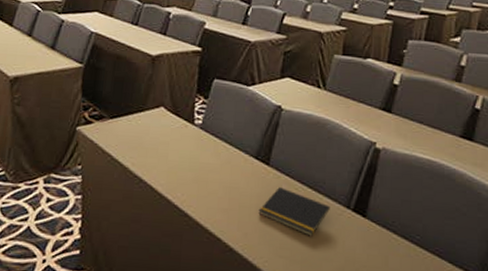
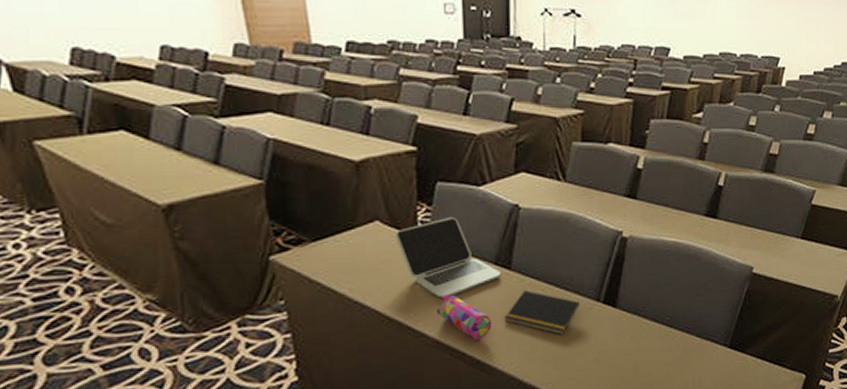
laptop: none [175,110,260,183] -> present [396,216,501,298]
pencil case: none [199,179,248,228] -> present [436,293,492,340]

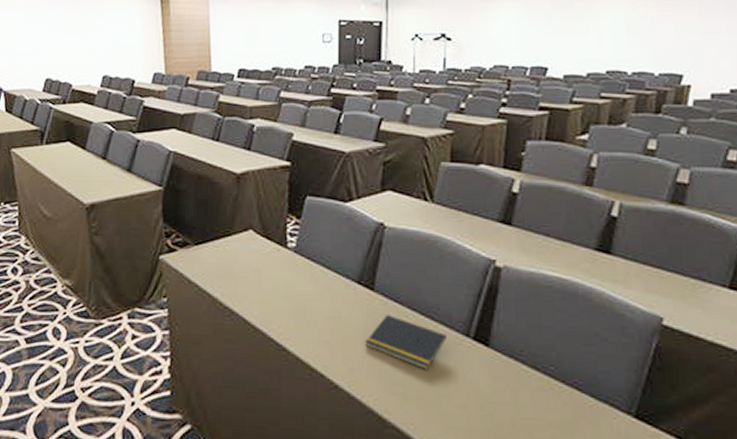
laptop: present [396,216,501,298] -> none [266,230,363,313]
pencil case: present [436,293,492,340] -> none [297,308,353,362]

